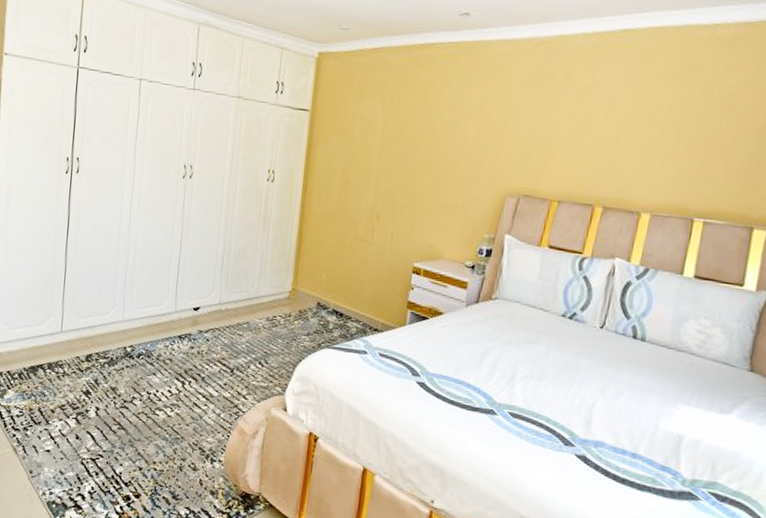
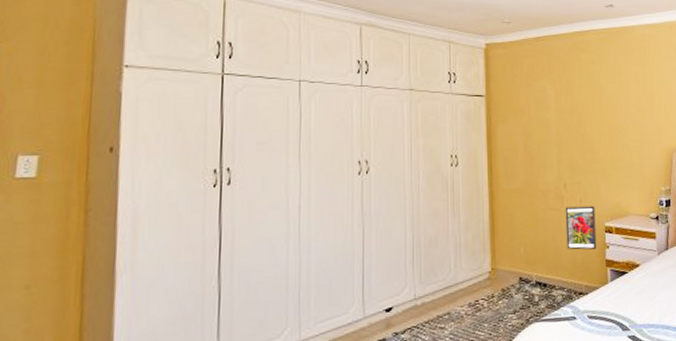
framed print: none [369,240,406,288] -> present [565,205,597,250]

